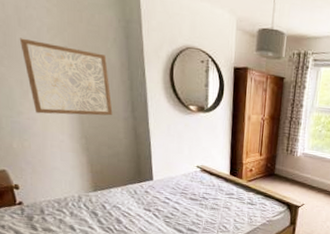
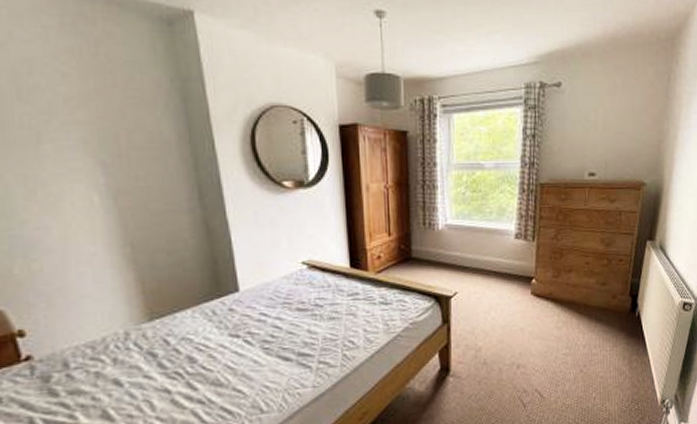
wall art: present [19,38,113,116] -> none [19,116,171,219]

